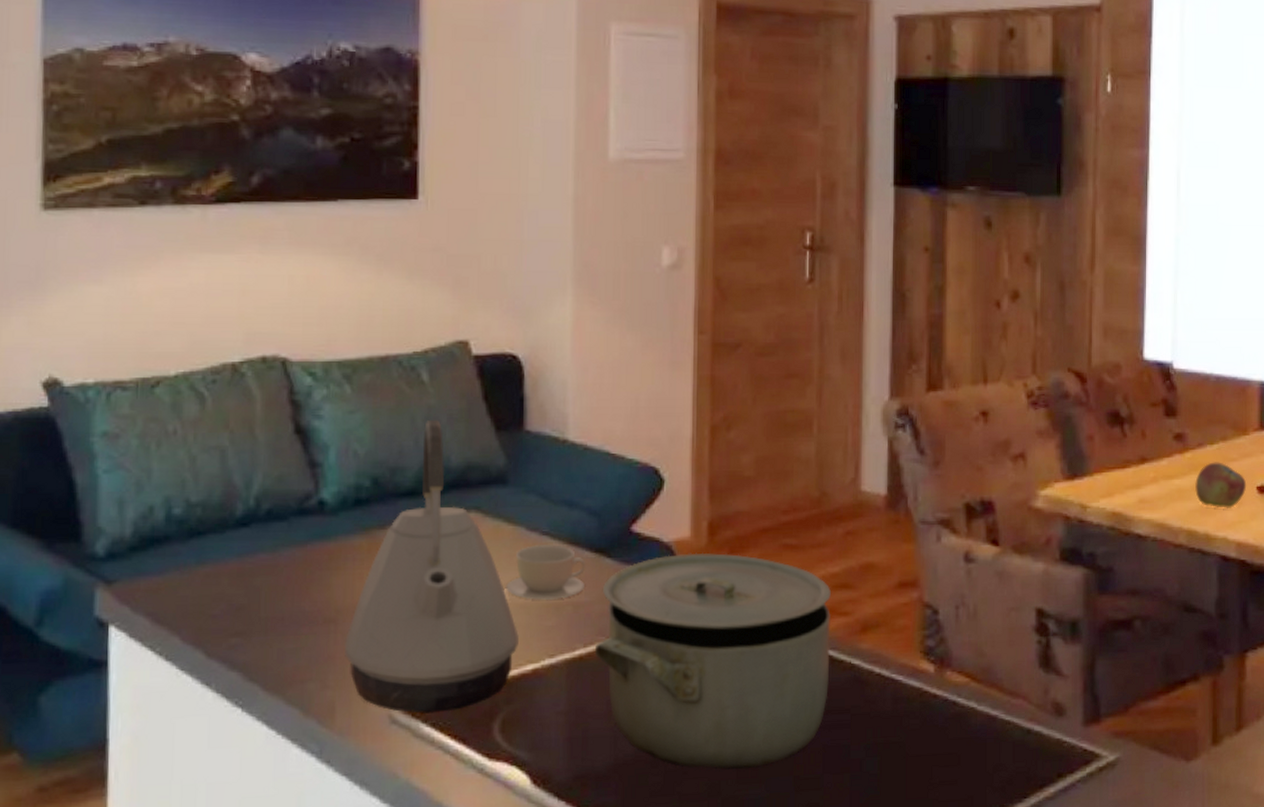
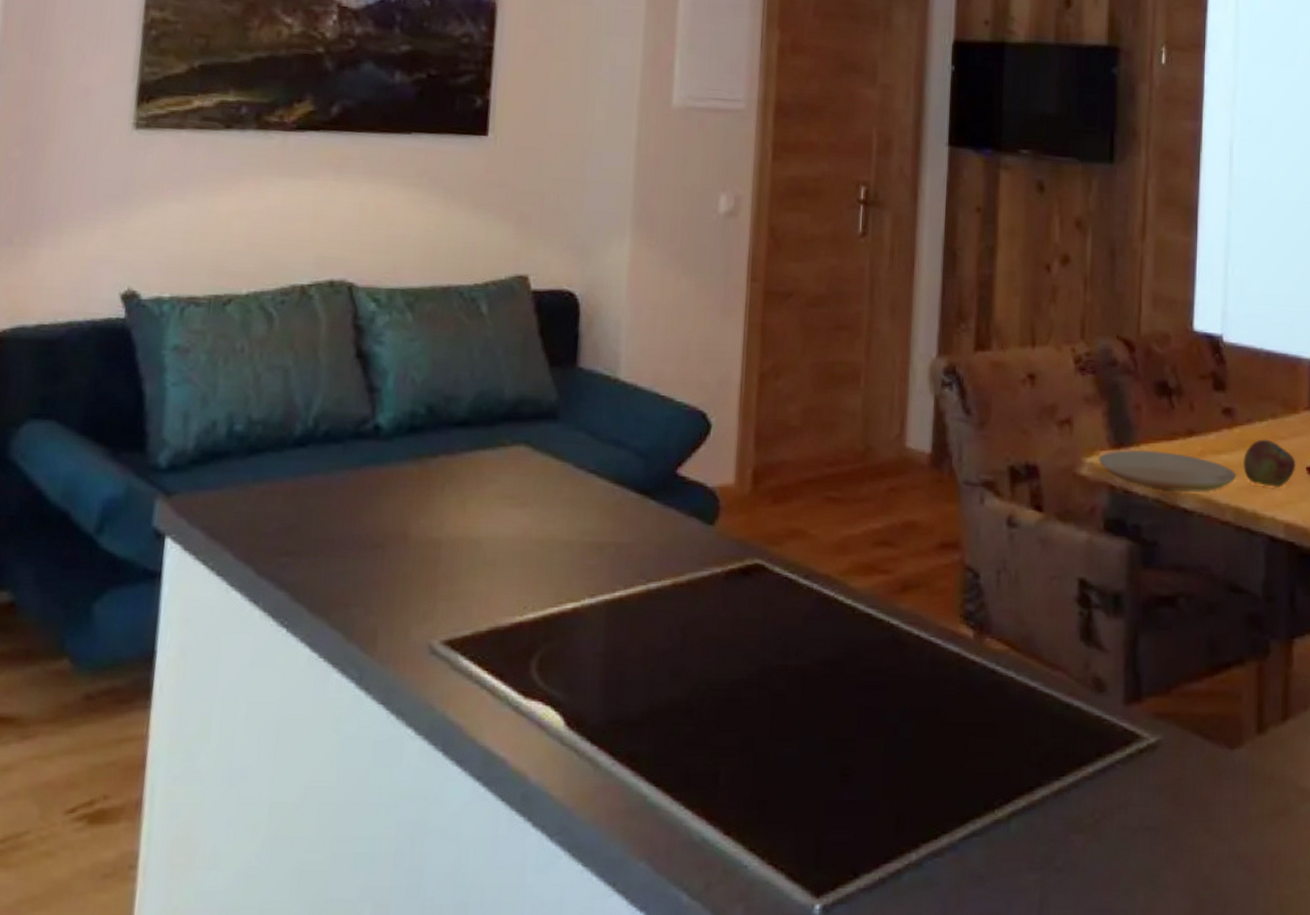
kettle: present [344,419,519,715] -> none [389,351,561,647]
teacup: present [506,544,585,600] -> none [551,482,630,538]
saucepan: present [594,552,831,770] -> none [634,500,872,726]
plate: none [1052,479,1189,517] -> present [1098,449,1236,491]

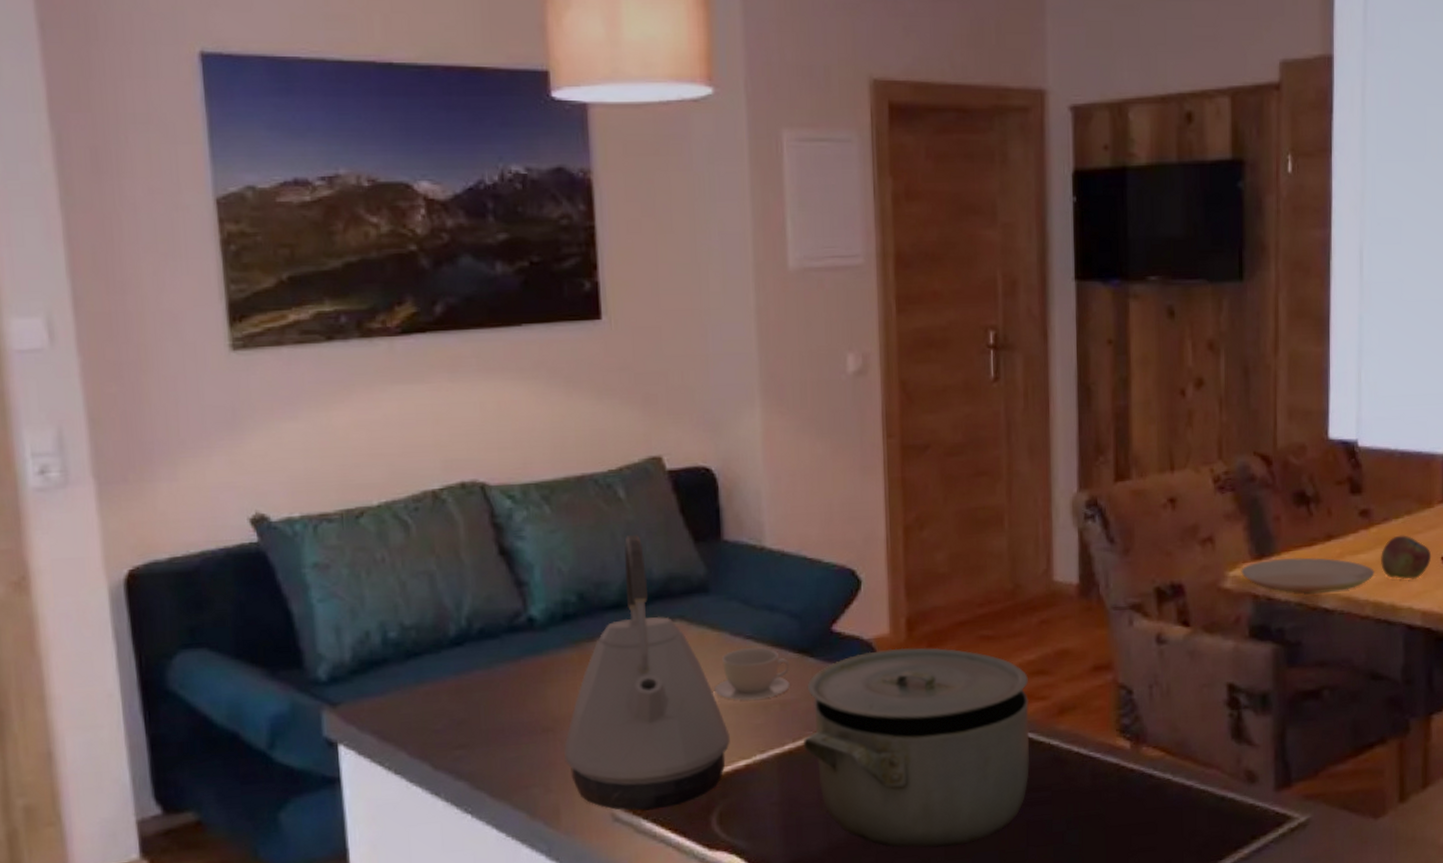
kettle: none [389,351,561,647] -> present [563,534,730,812]
teacup: none [551,482,630,538] -> present [714,647,790,700]
saucepan: none [634,500,872,726] -> present [803,647,1030,848]

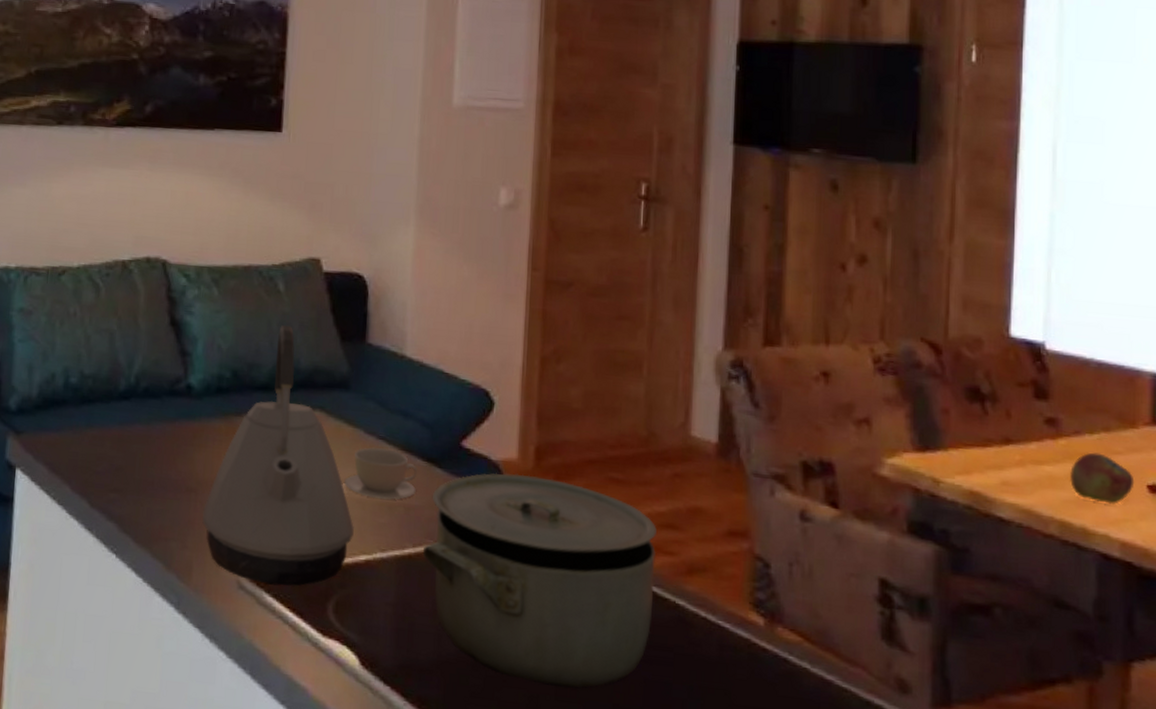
plate: present [1241,557,1374,593] -> none [900,453,1062,502]

